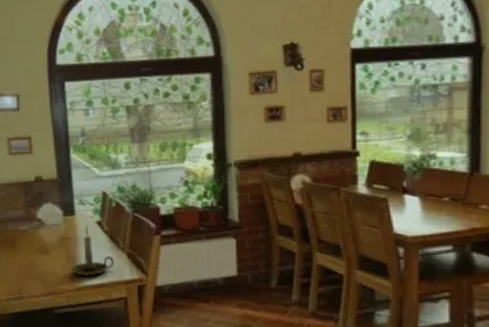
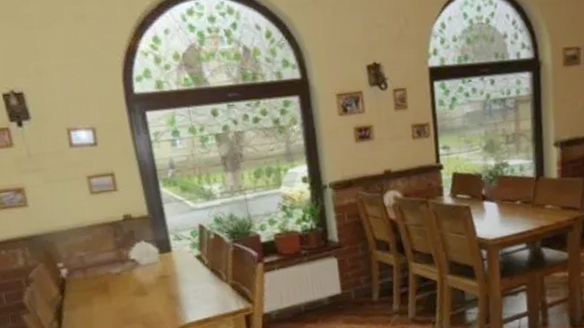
candle holder: present [70,224,115,276] -> none [173,260,219,313]

